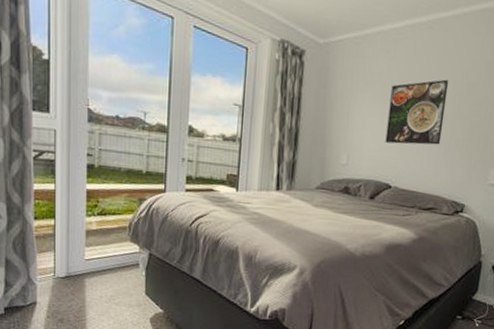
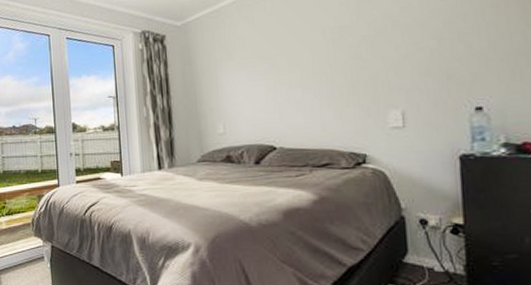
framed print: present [385,79,449,145] -> none [256,29,322,105]

